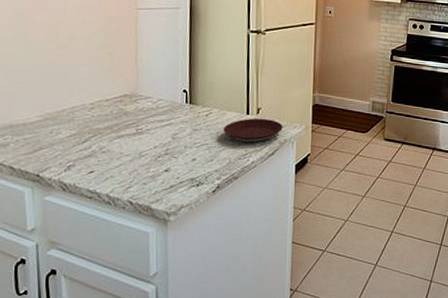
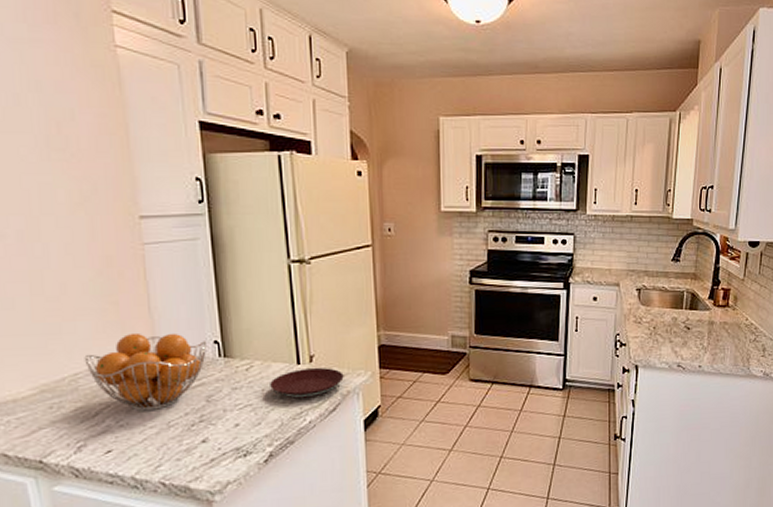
fruit basket: none [81,78,178,142] -> present [84,332,208,411]

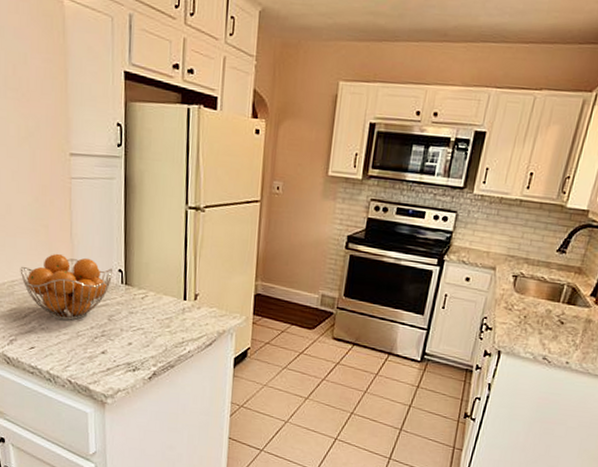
plate: present [270,367,344,399] -> none [160,304,222,331]

